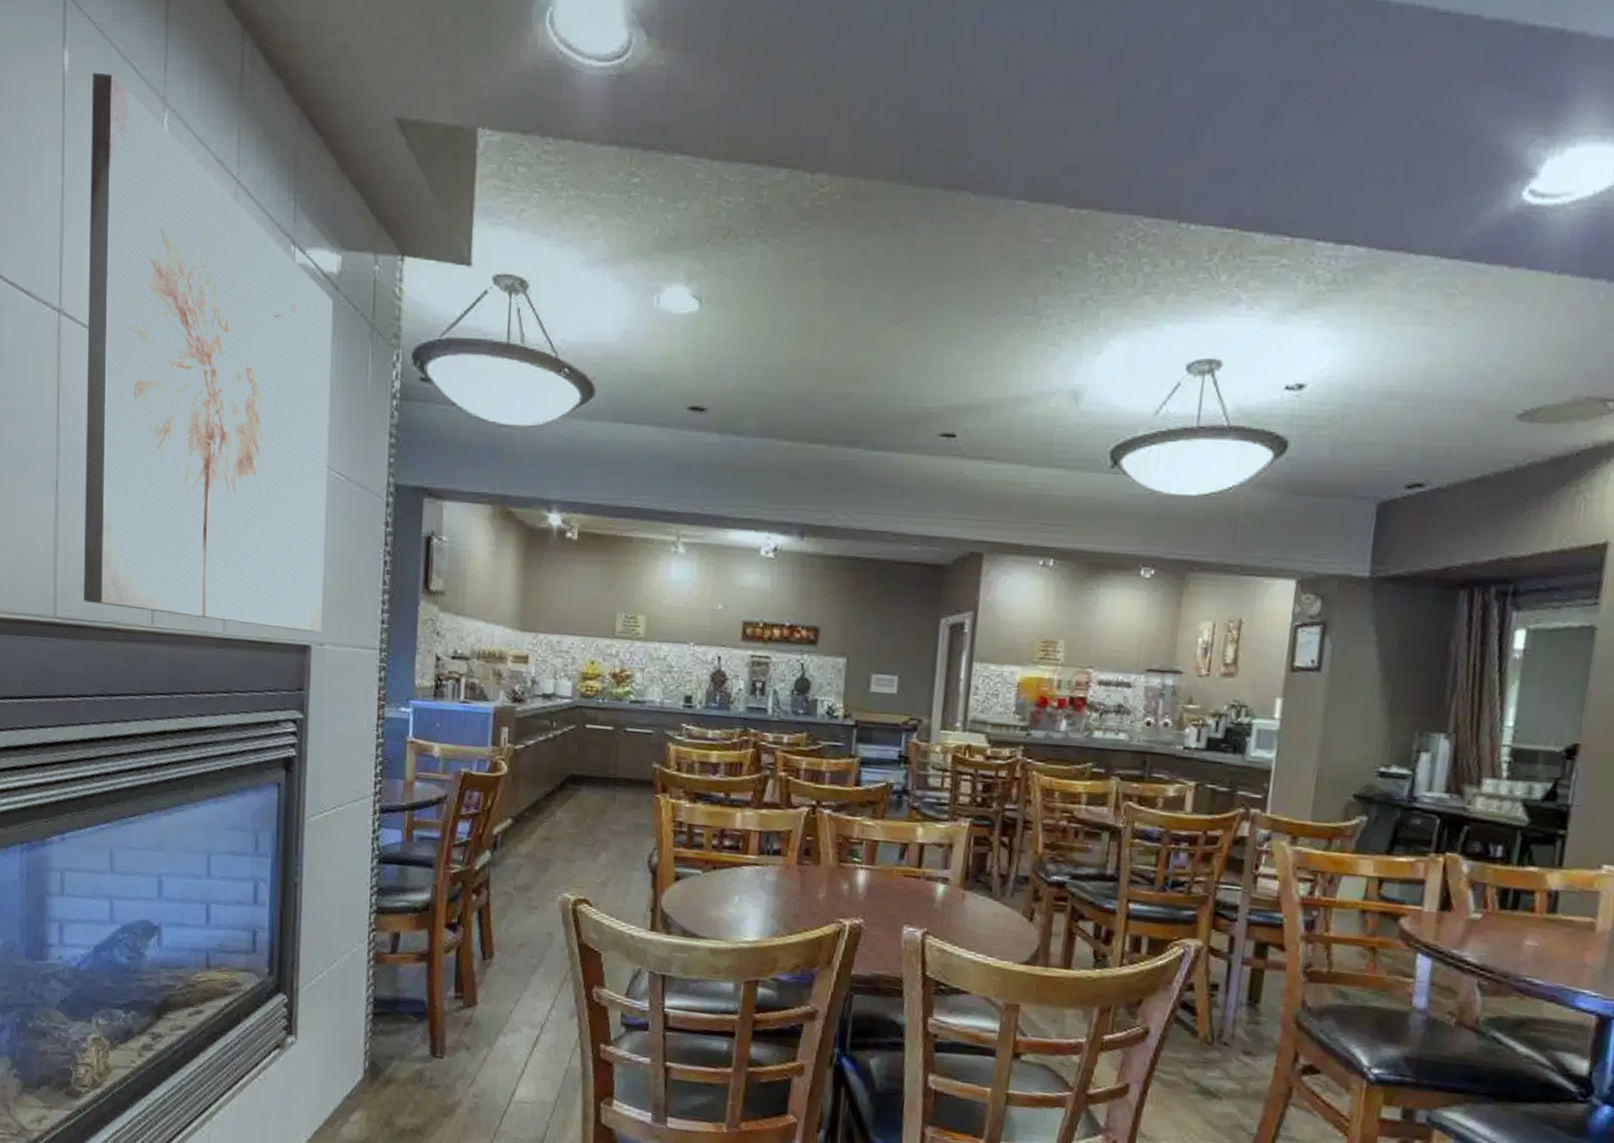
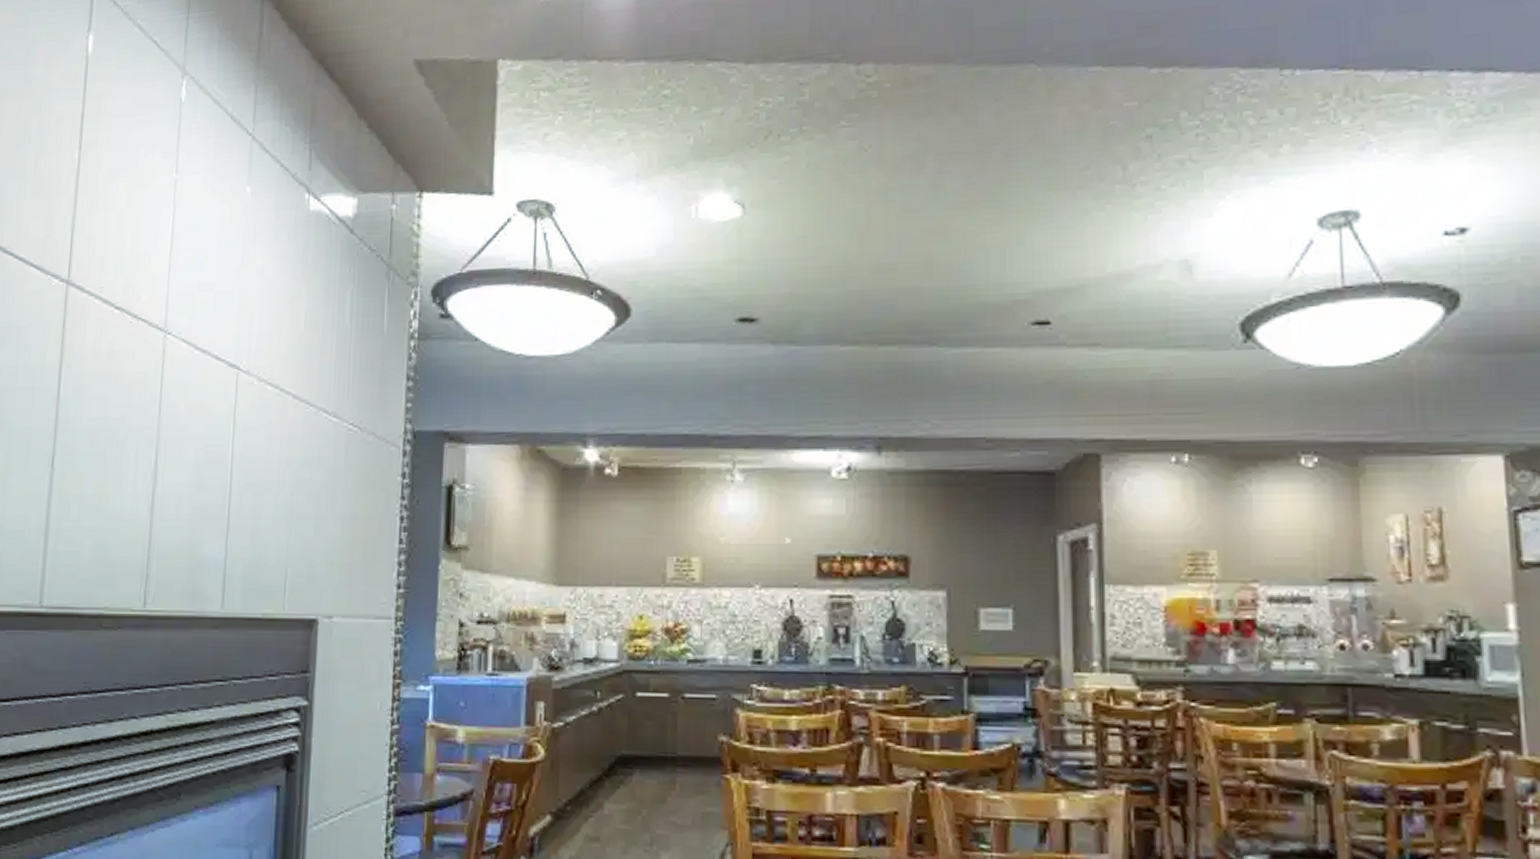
wall art: present [84,72,334,633] -> none [72,51,349,604]

